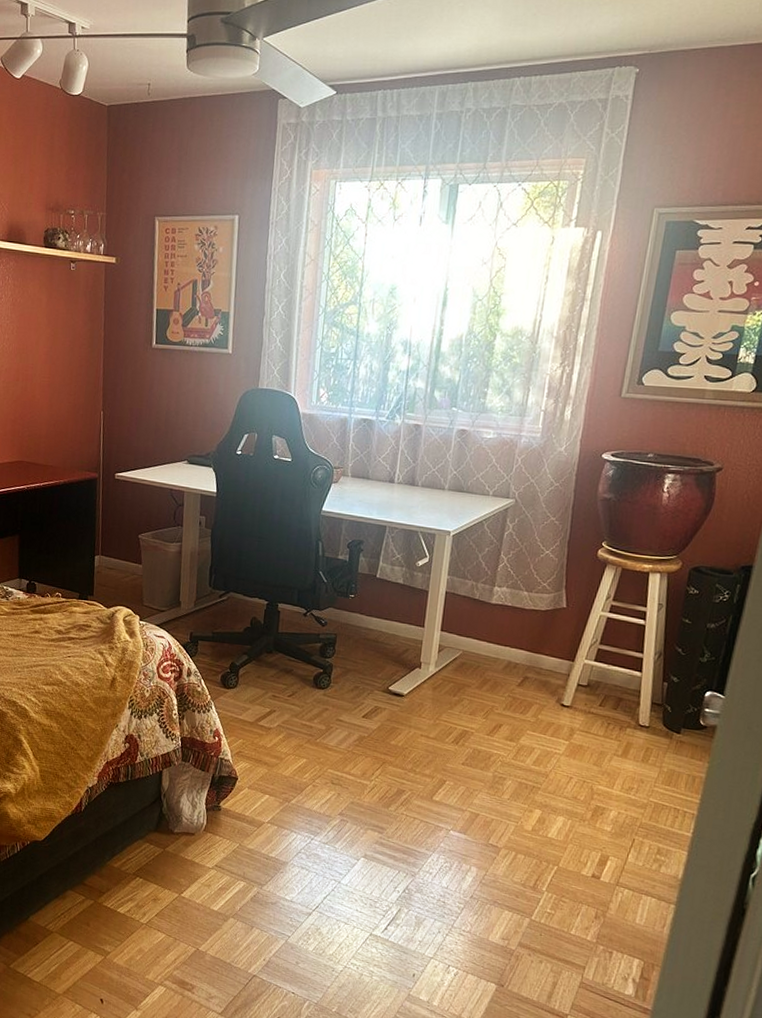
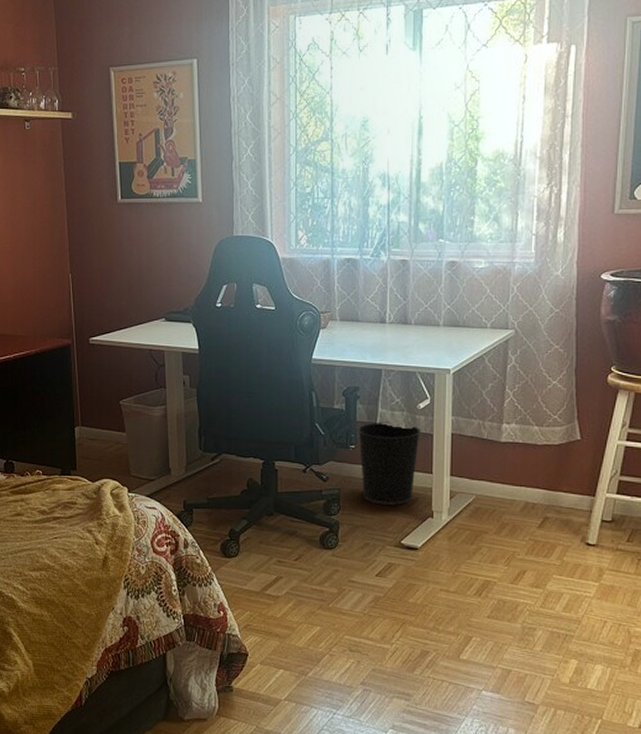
wastebasket: none [357,574,417,654] -> present [358,422,420,505]

